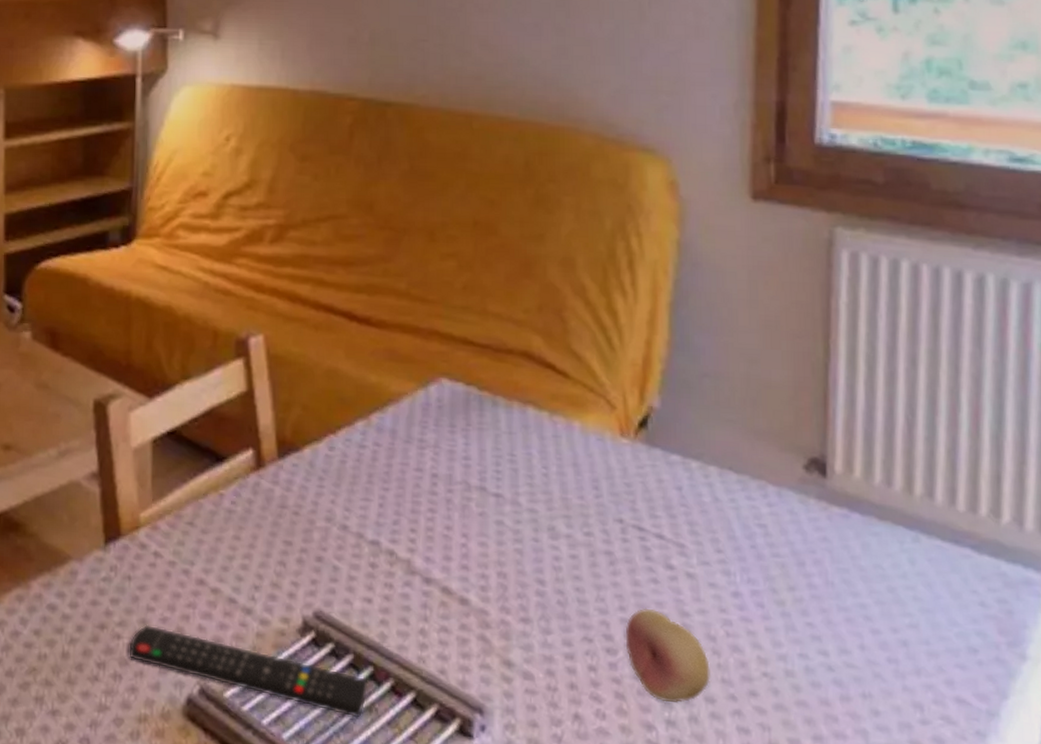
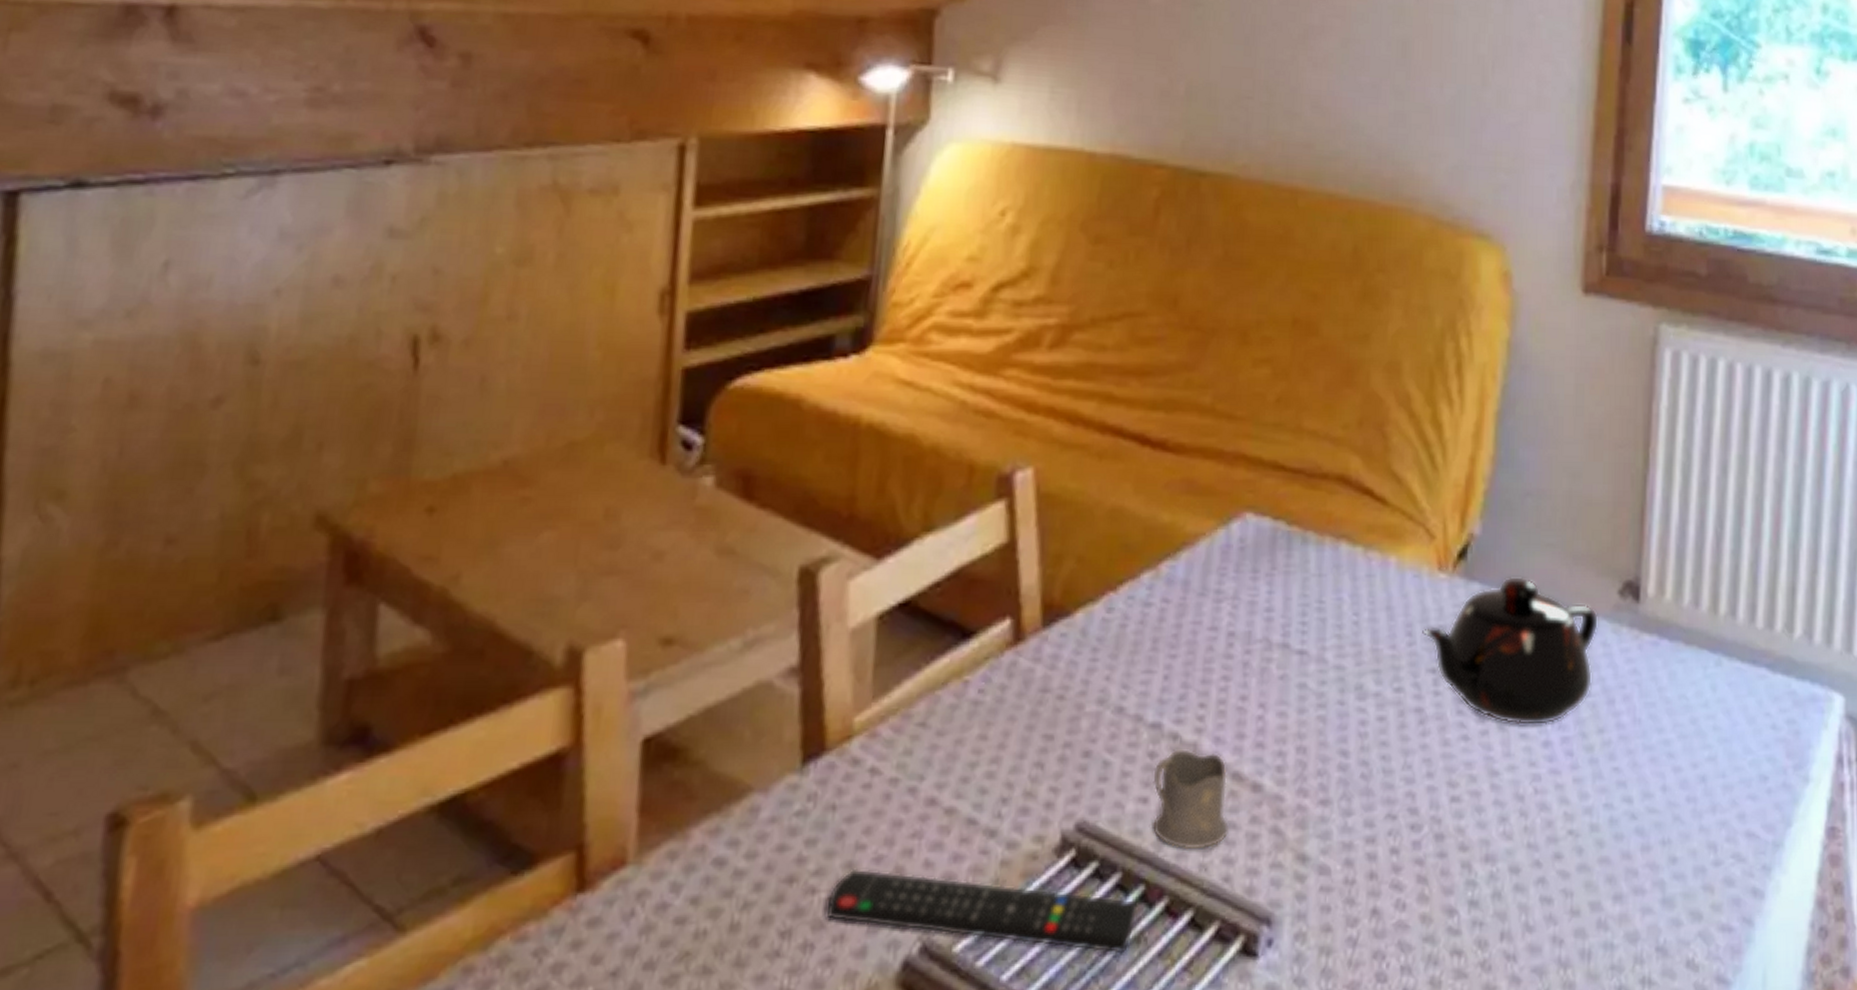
tea glass holder: none [375,563,441,646] -> present [1153,749,1229,850]
teapot: none [608,445,785,578] -> present [1422,575,1599,726]
fruit: present [625,608,710,704] -> none [1431,771,1517,880]

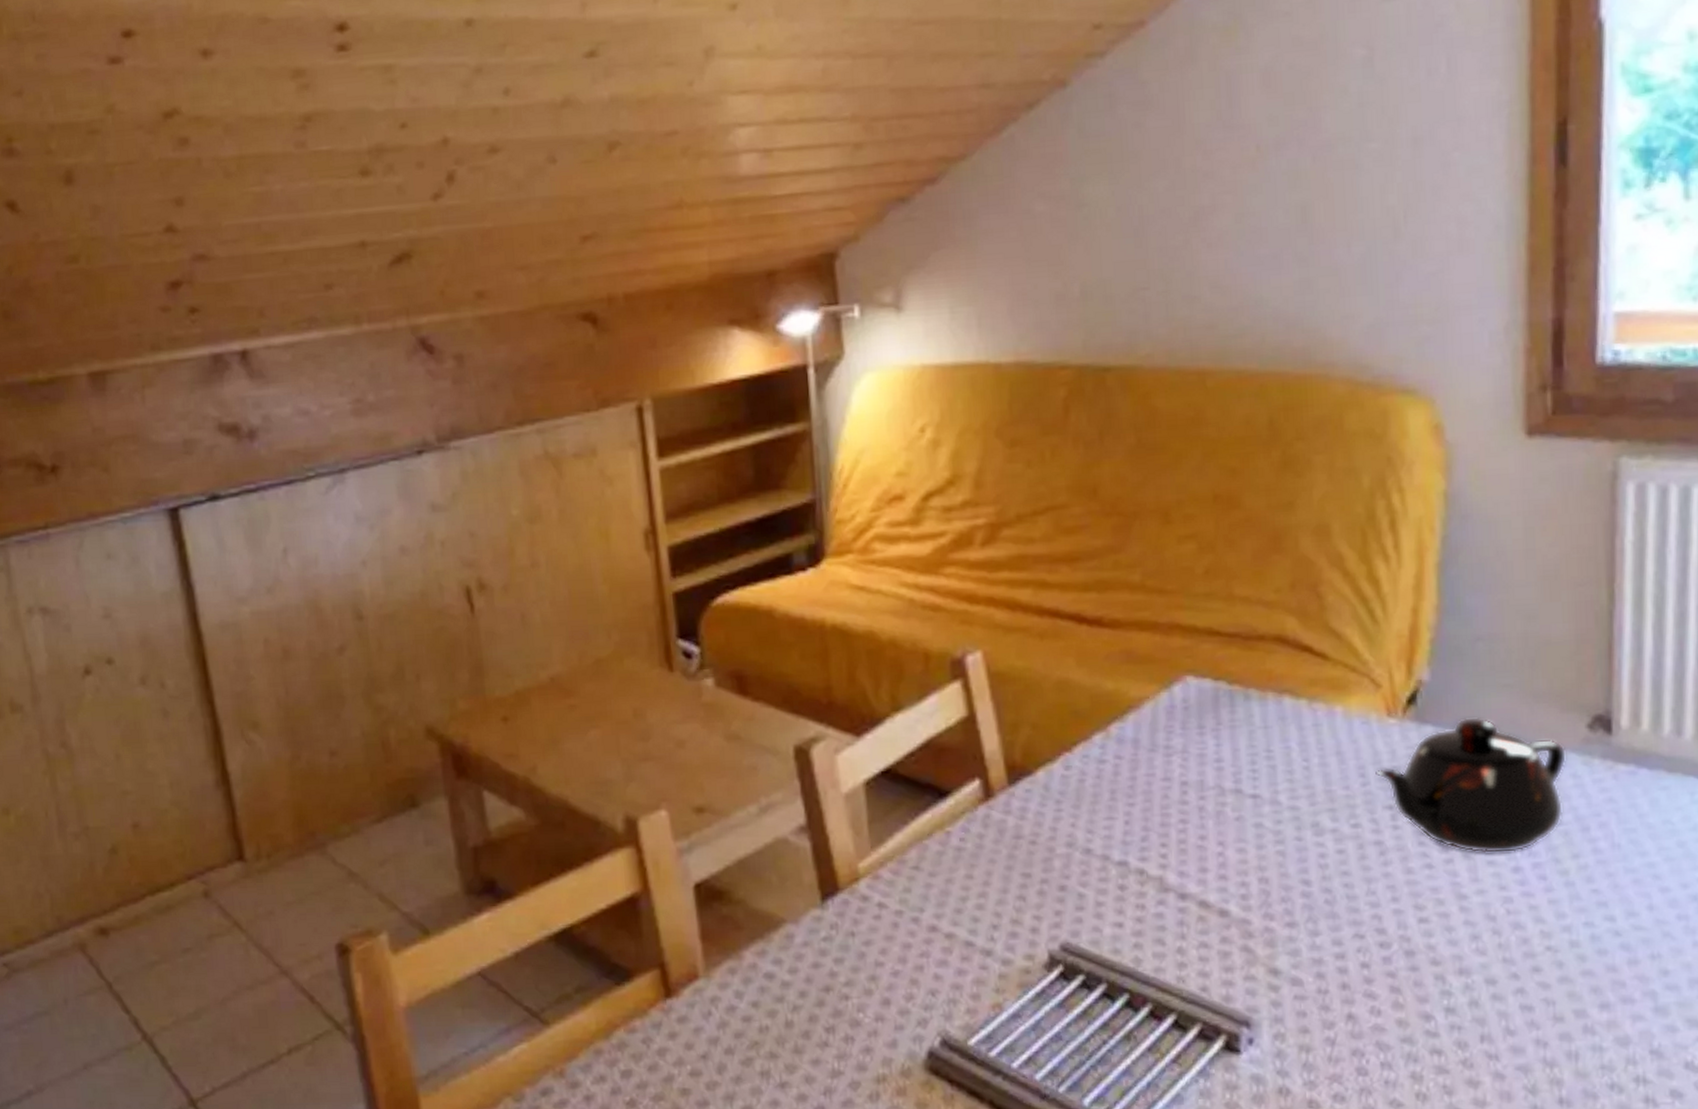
remote control: present [827,868,1138,954] -> none [859,980,1125,1048]
tea glass holder: present [1153,749,1229,850] -> none [1125,882,1201,965]

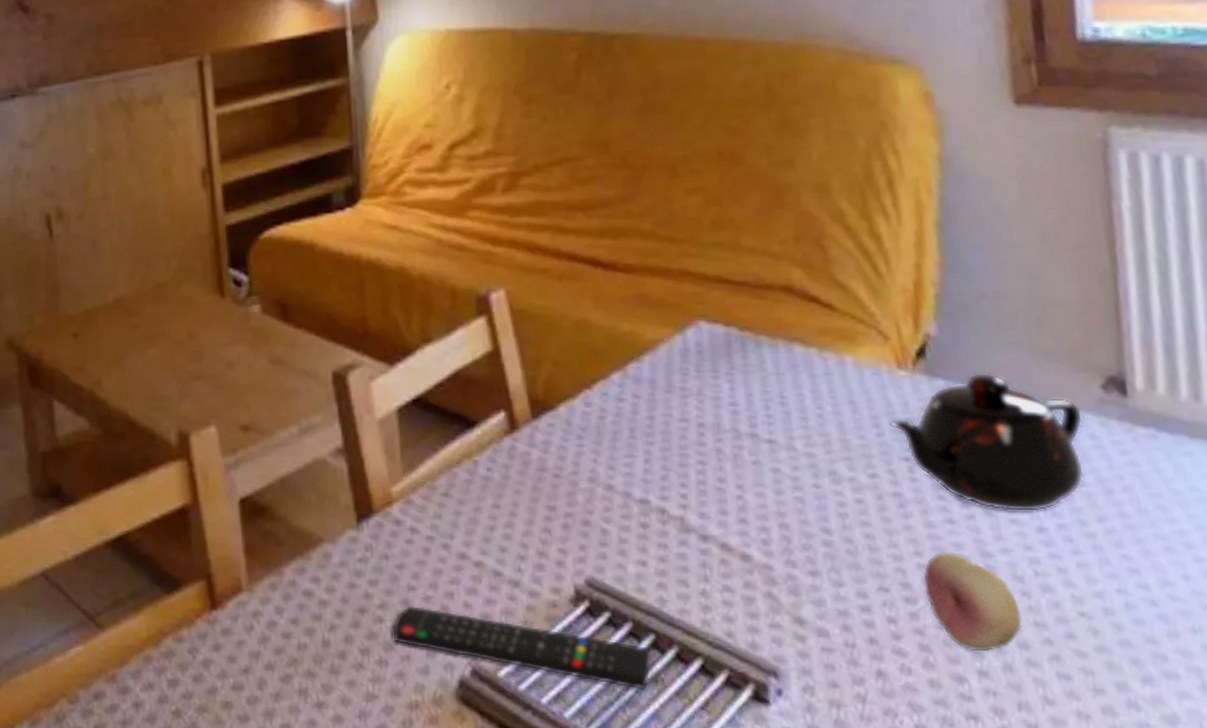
remote control: none [859,980,1125,1048] -> present [392,605,652,690]
fruit: none [1398,895,1491,990] -> present [923,551,1022,652]

